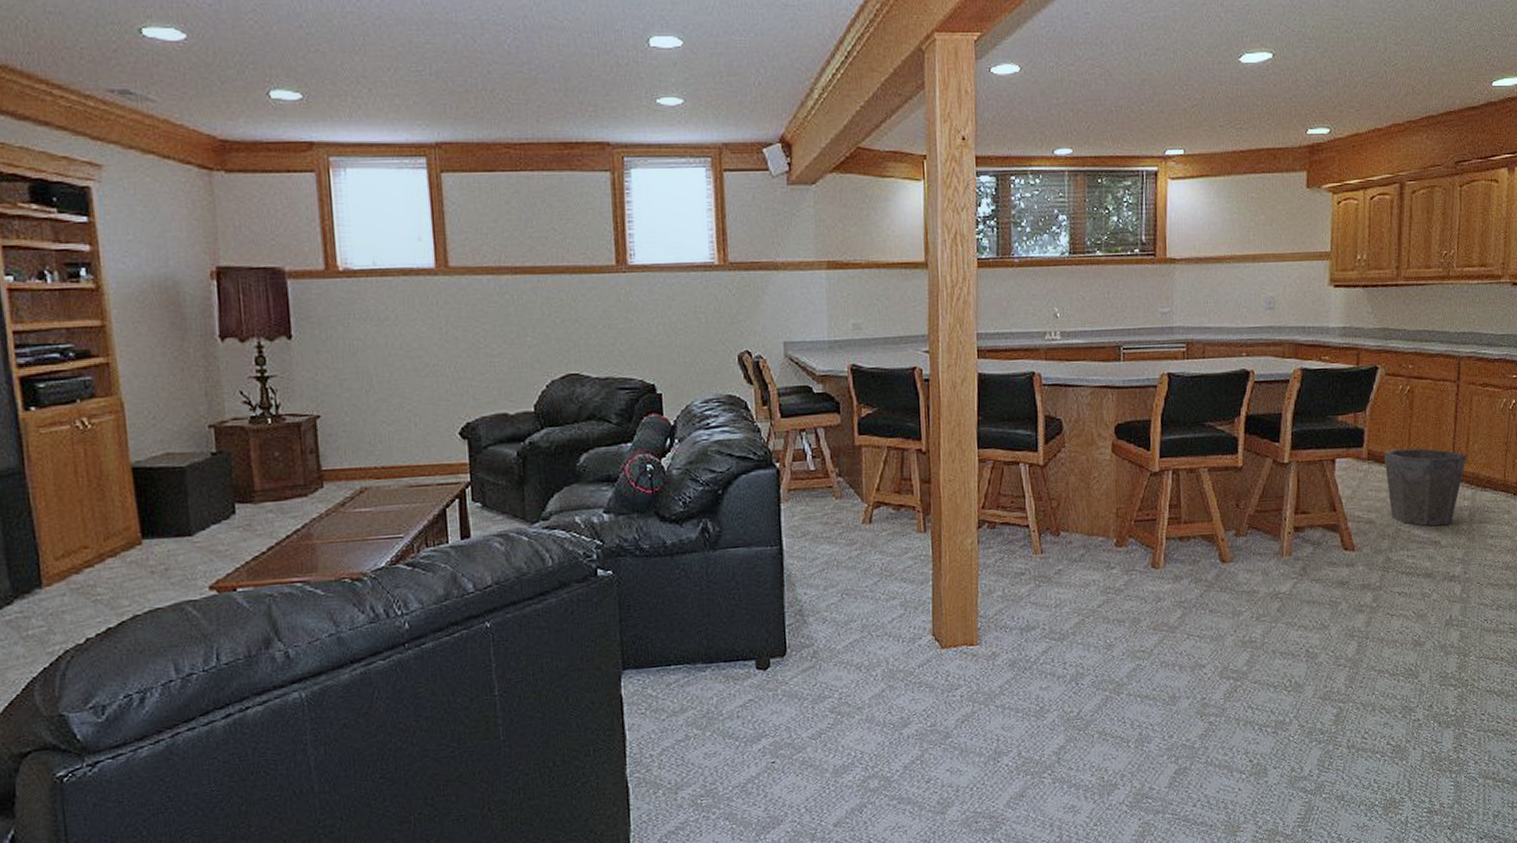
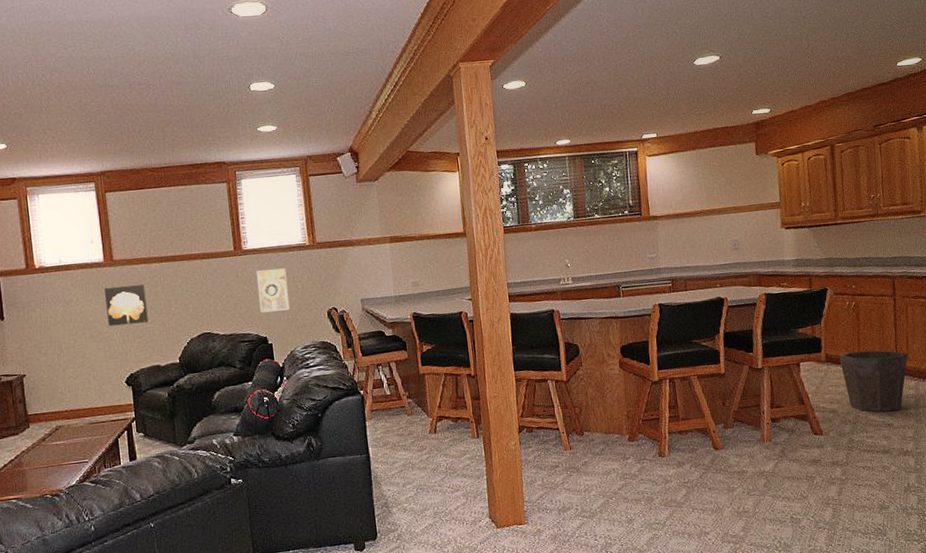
wall art: none [435,303,494,357] -> present [104,284,148,327]
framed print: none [644,293,688,352] -> present [256,268,290,313]

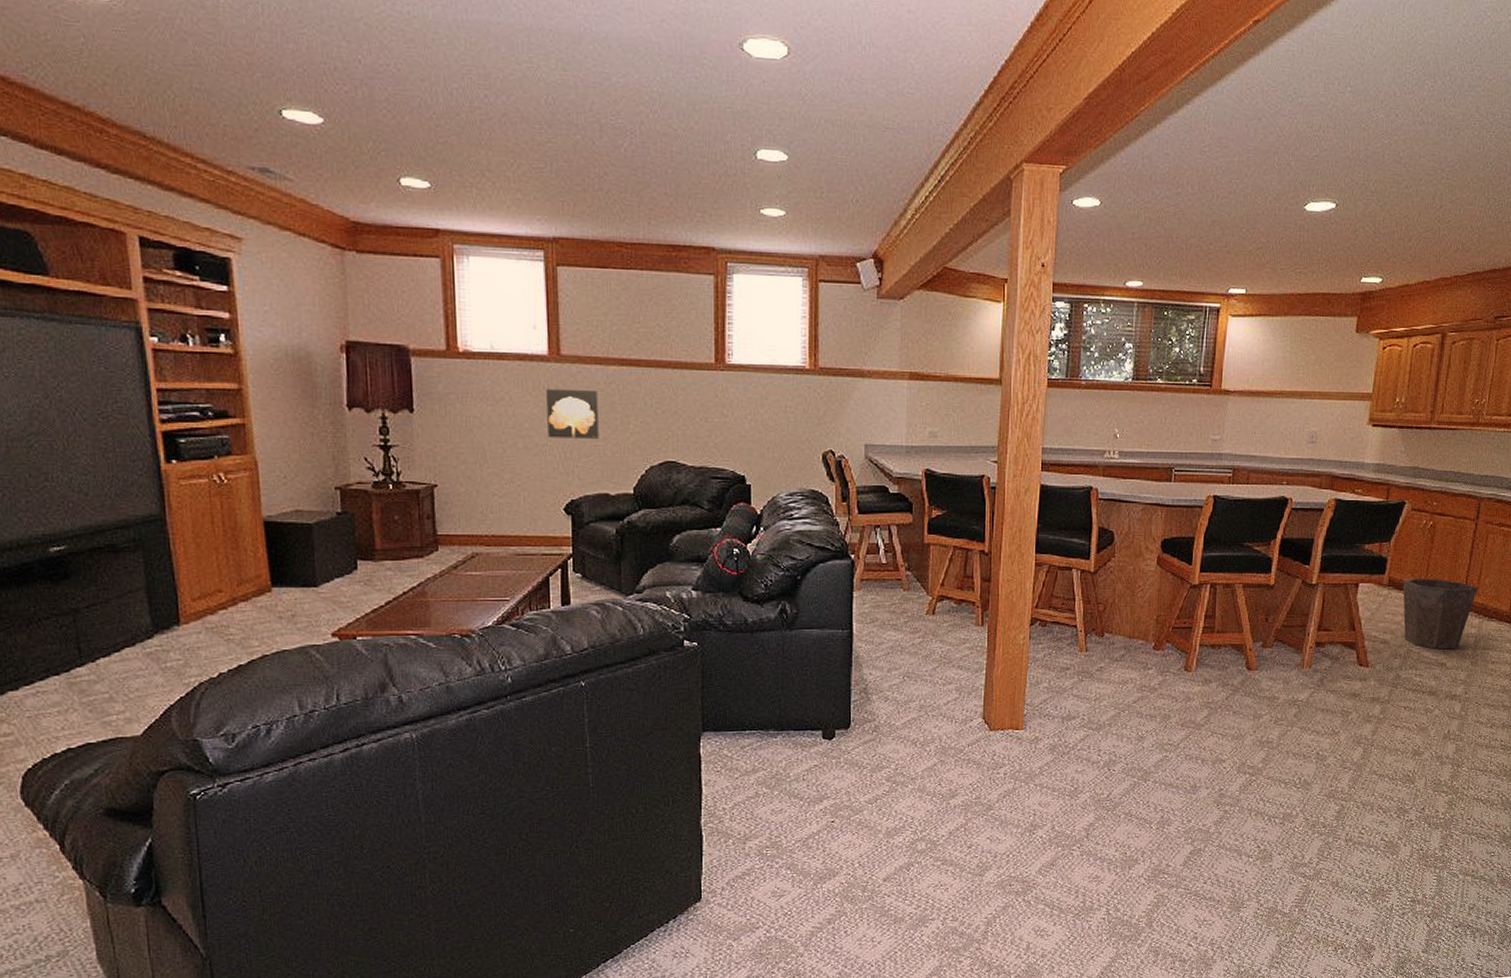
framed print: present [256,268,290,313] -> none [739,393,777,446]

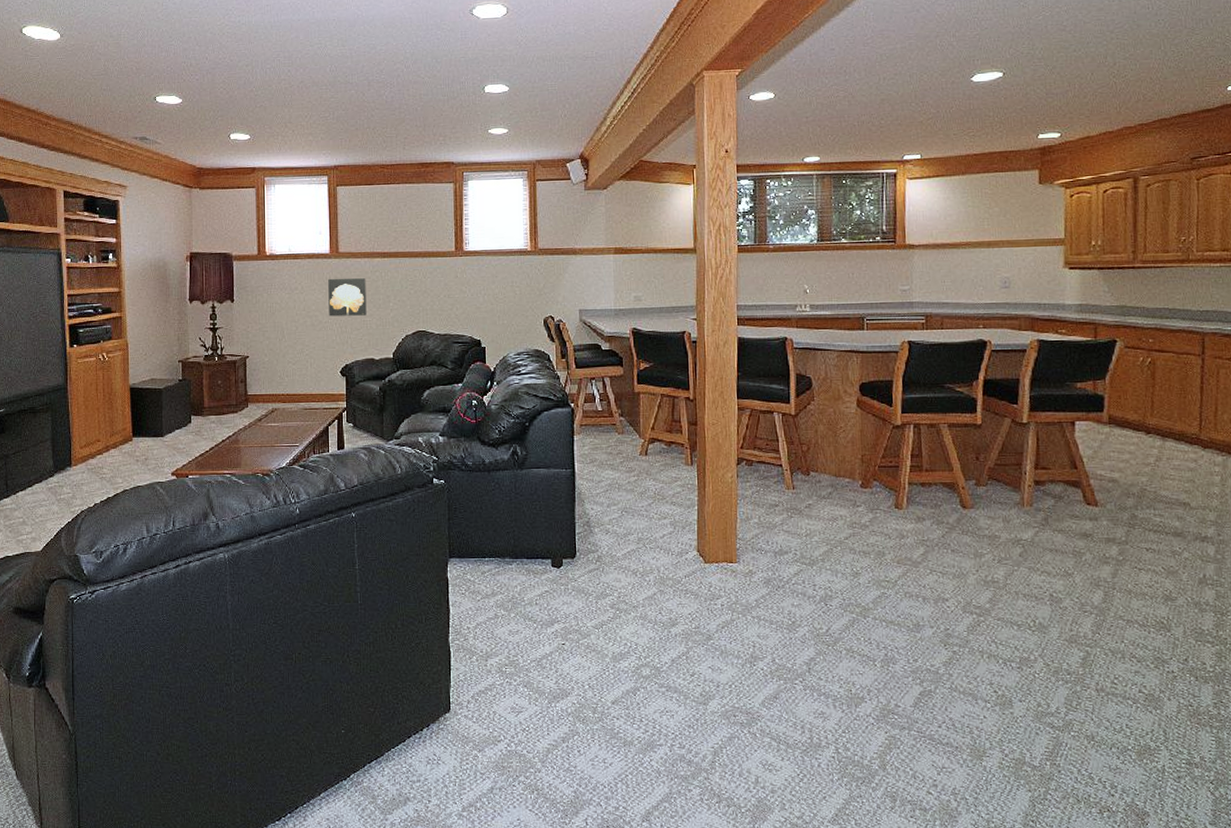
waste bin: present [1402,578,1478,650] -> none [1125,415,1215,489]

